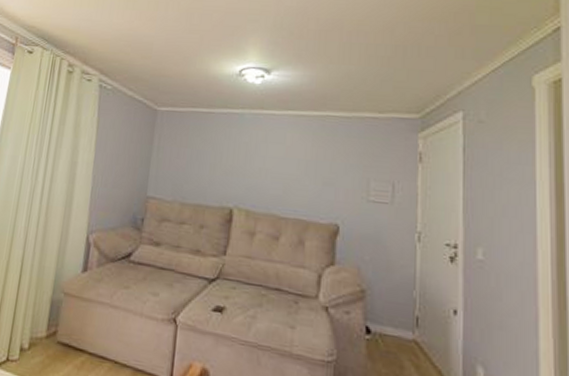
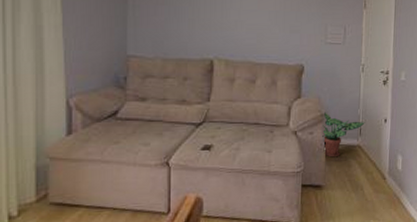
potted plant: none [362,287,424,352] -> present [322,112,365,158]

